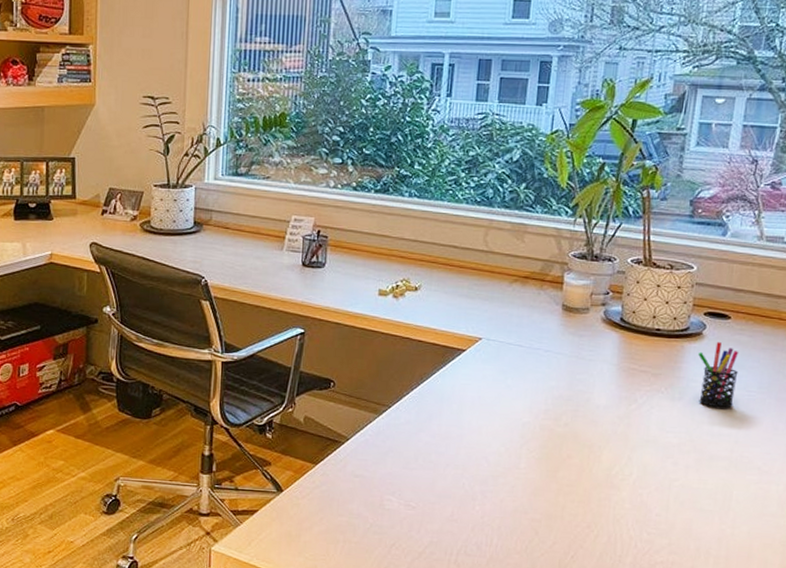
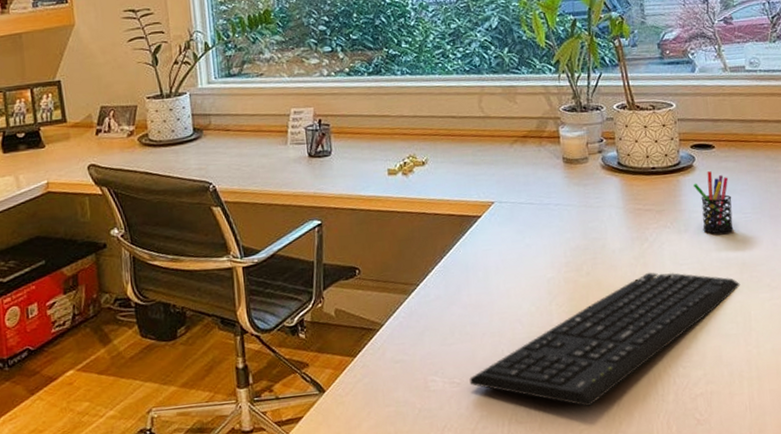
keyboard: none [425,433,728,553] -> present [469,272,740,407]

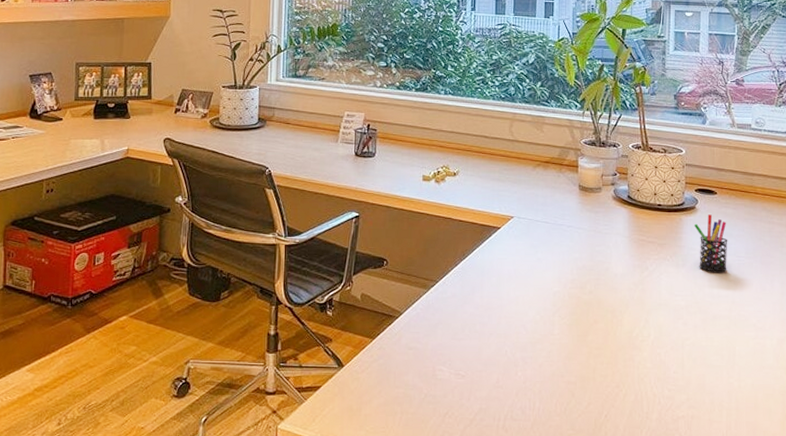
keyboard: present [469,272,740,407] -> none [473,298,728,414]

